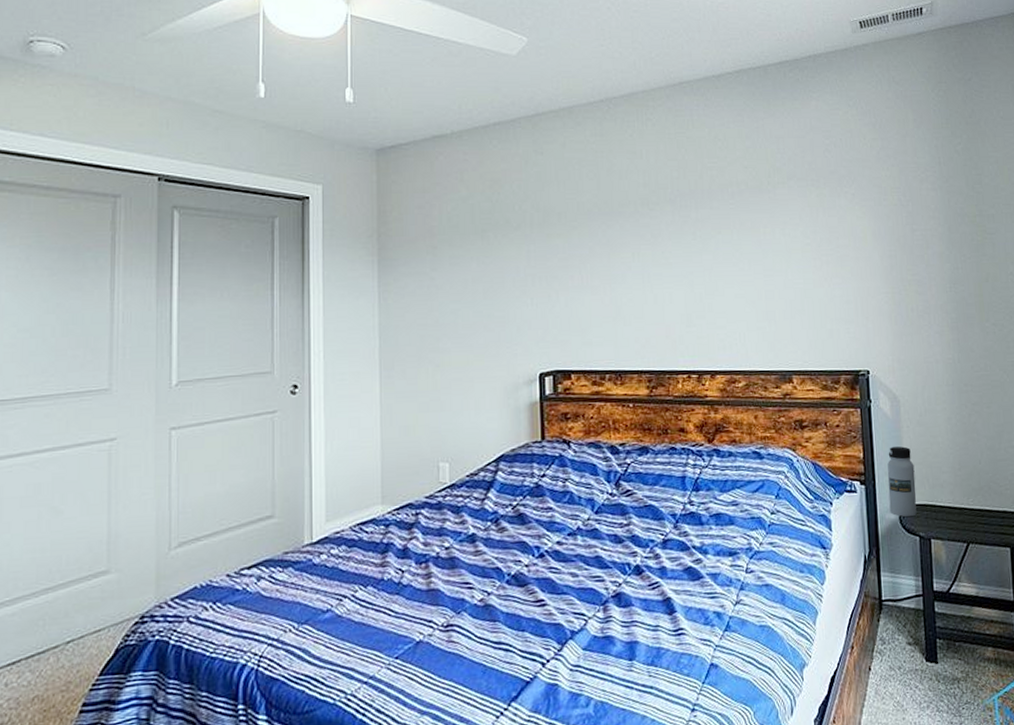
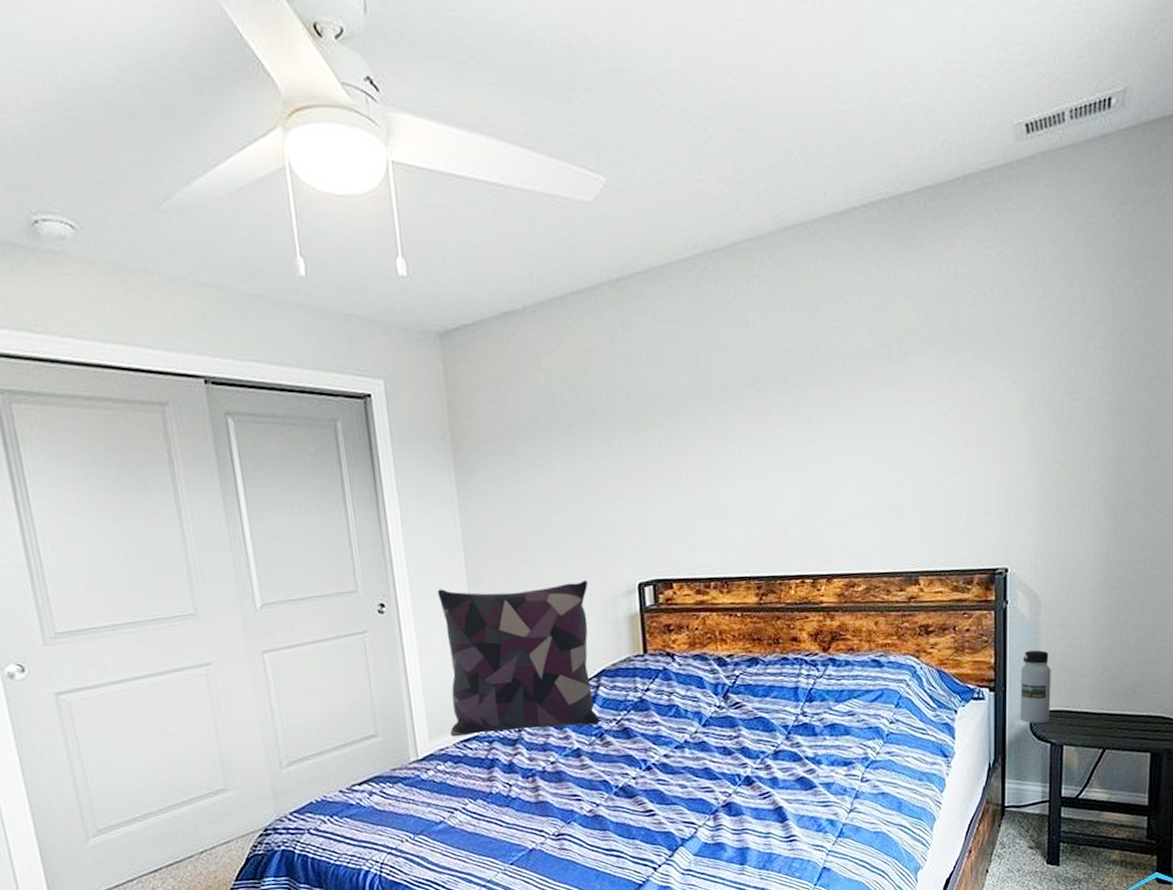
pillow: none [347,369,497,520] -> present [437,580,601,737]

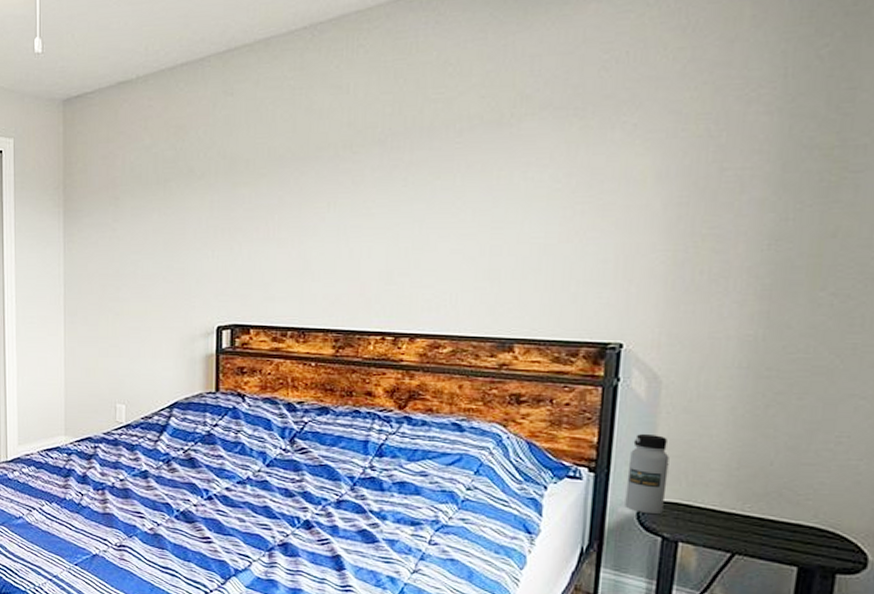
pillow: present [437,580,601,737] -> none [35,317,170,451]

